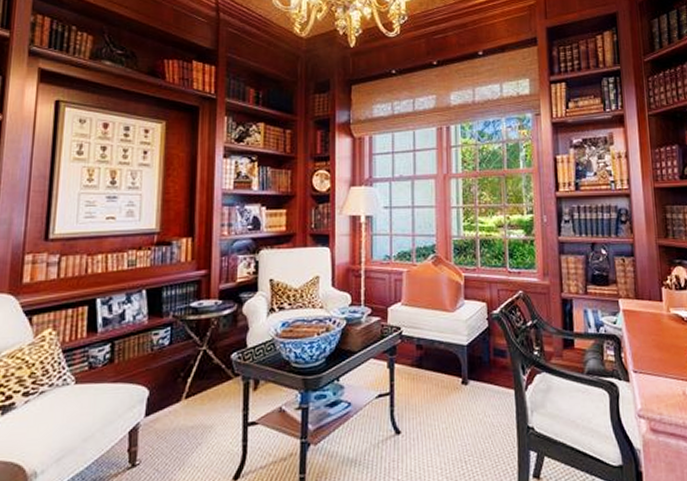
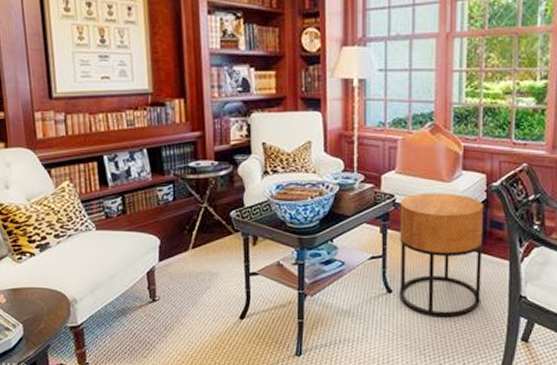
side table: none [406,322,490,459] -> present [400,193,484,318]

